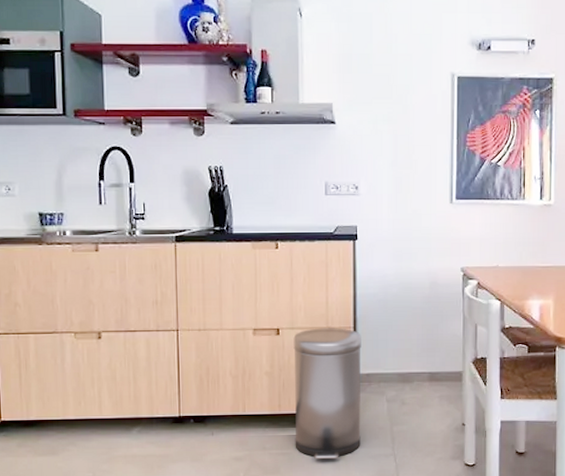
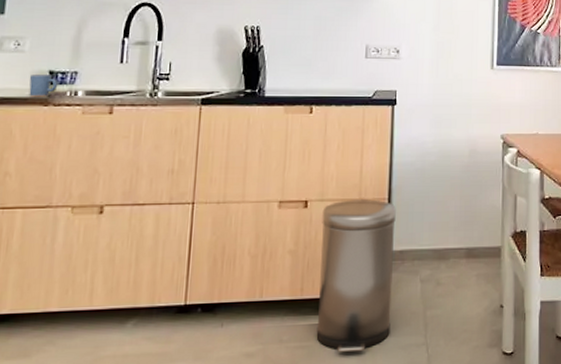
mug: none [22,217,48,237] -> present [29,75,58,97]

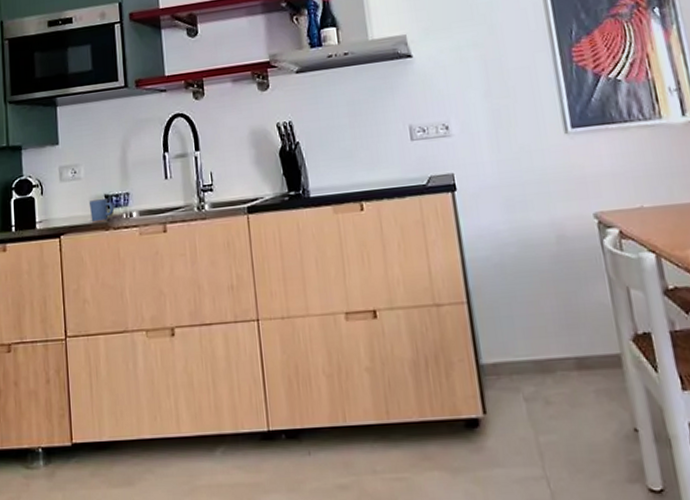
pedal bin: present [316,199,396,353] -> none [394,304,499,487]

